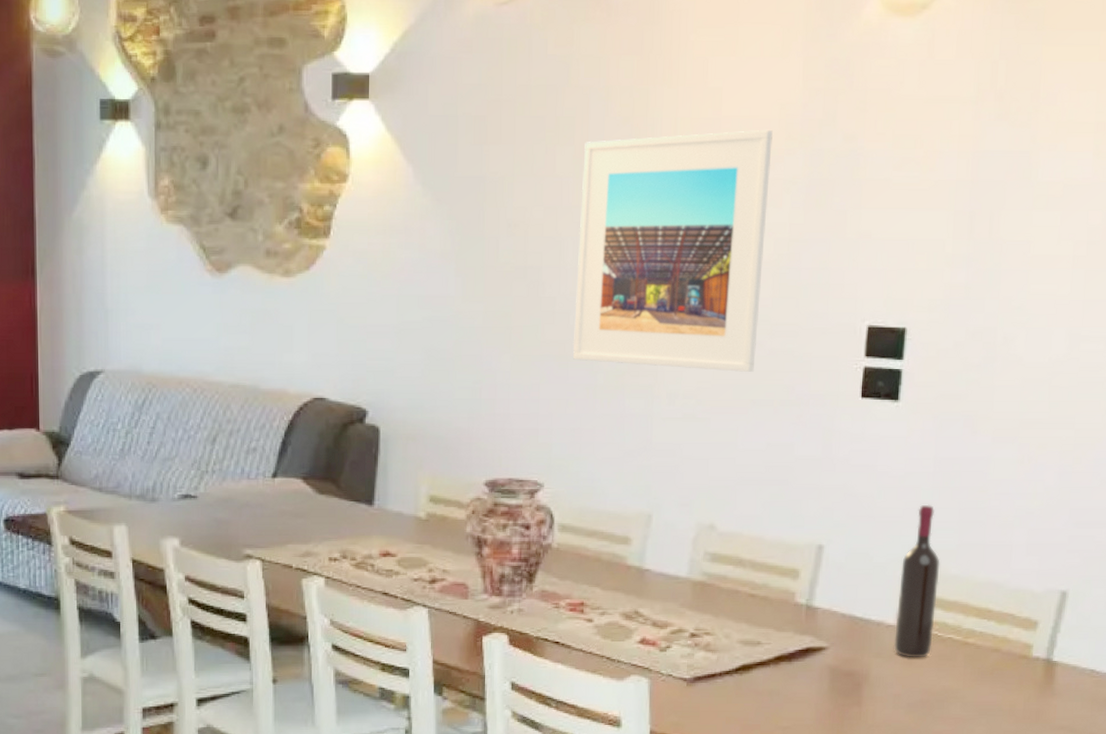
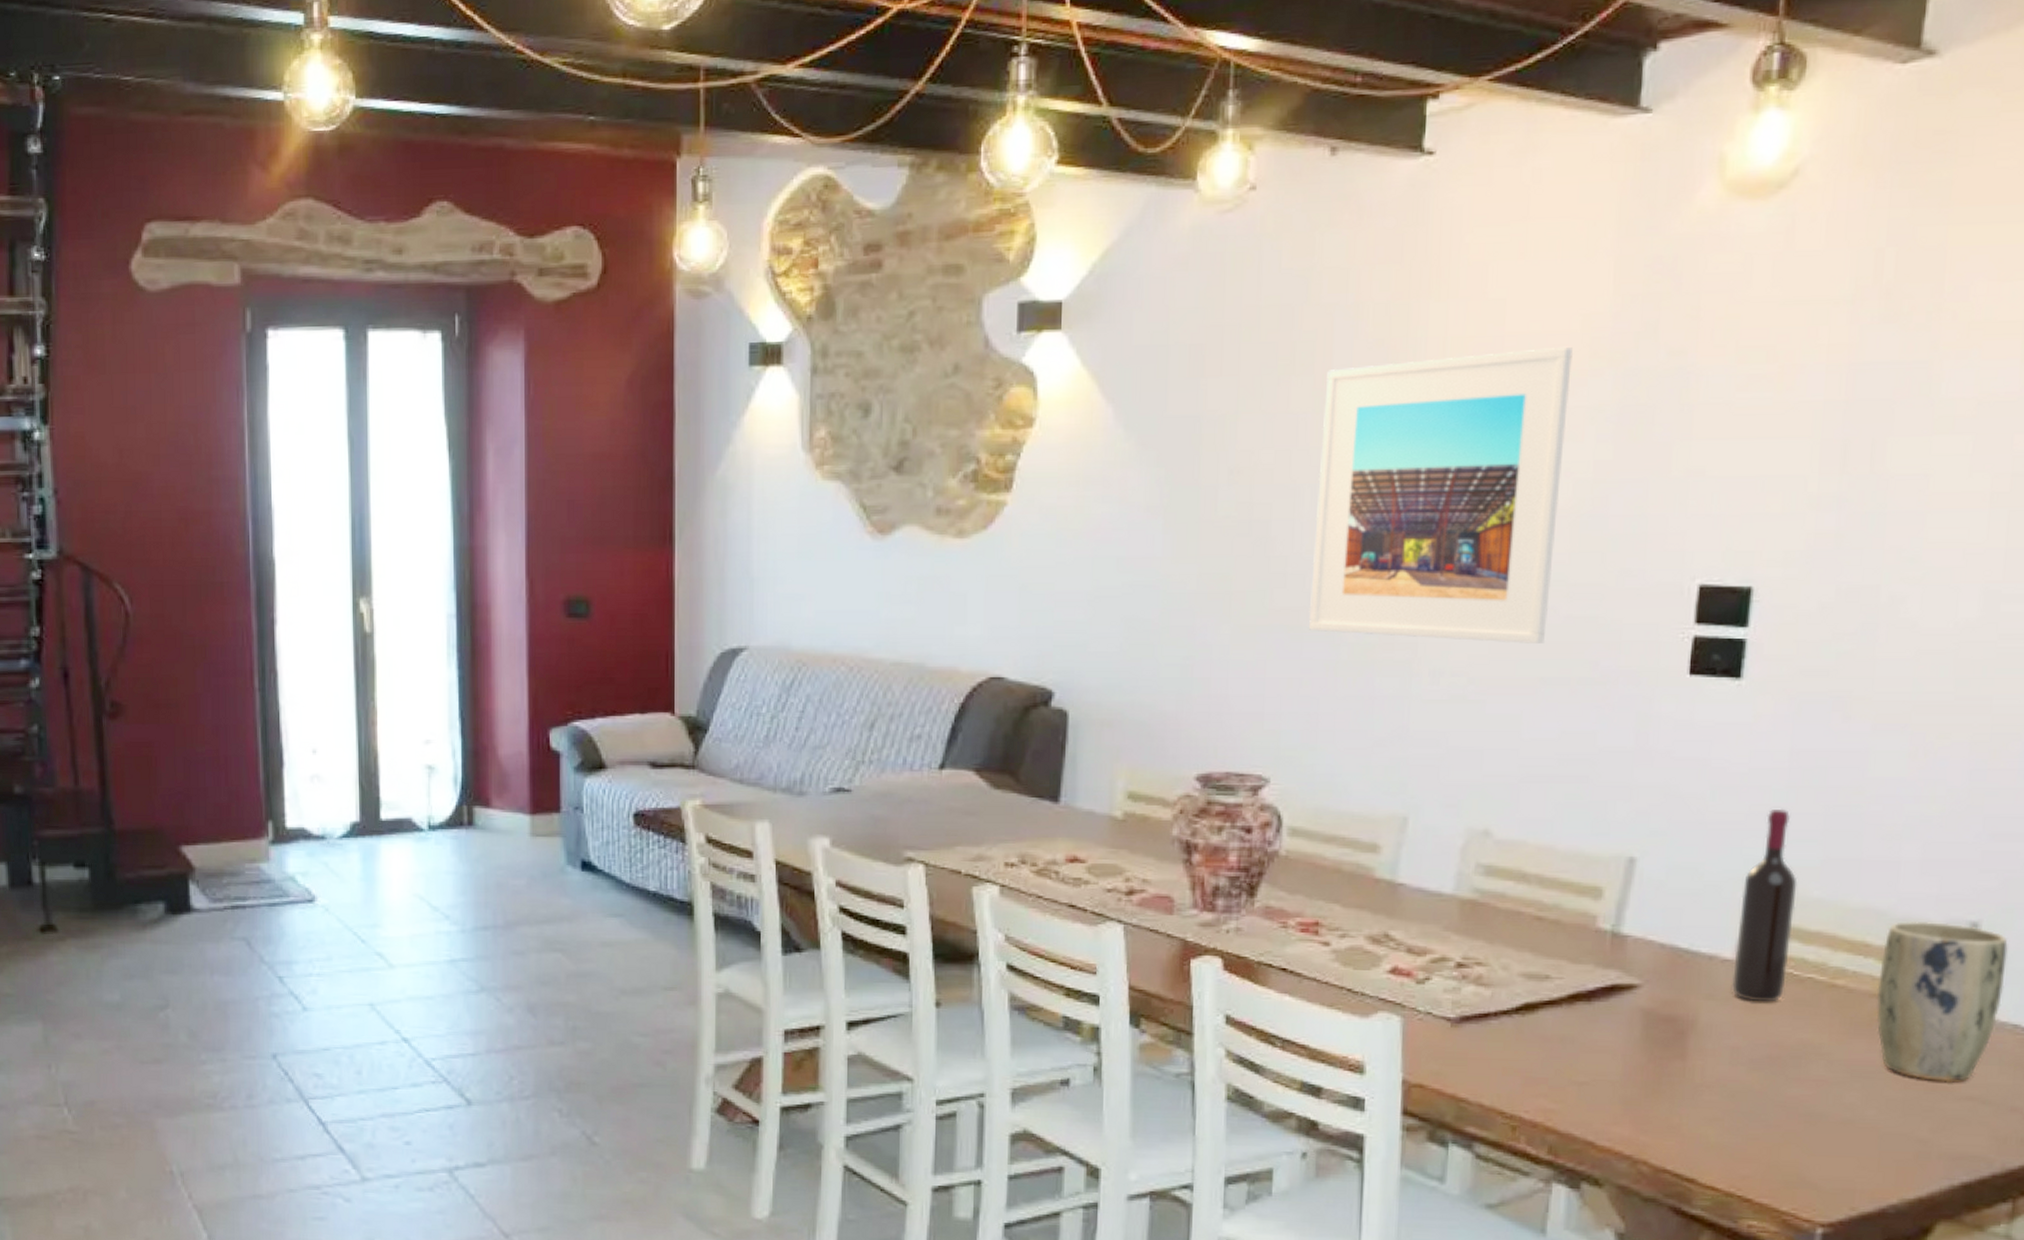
plant pot: none [996,591,1087,716] -> present [1876,920,2008,1083]

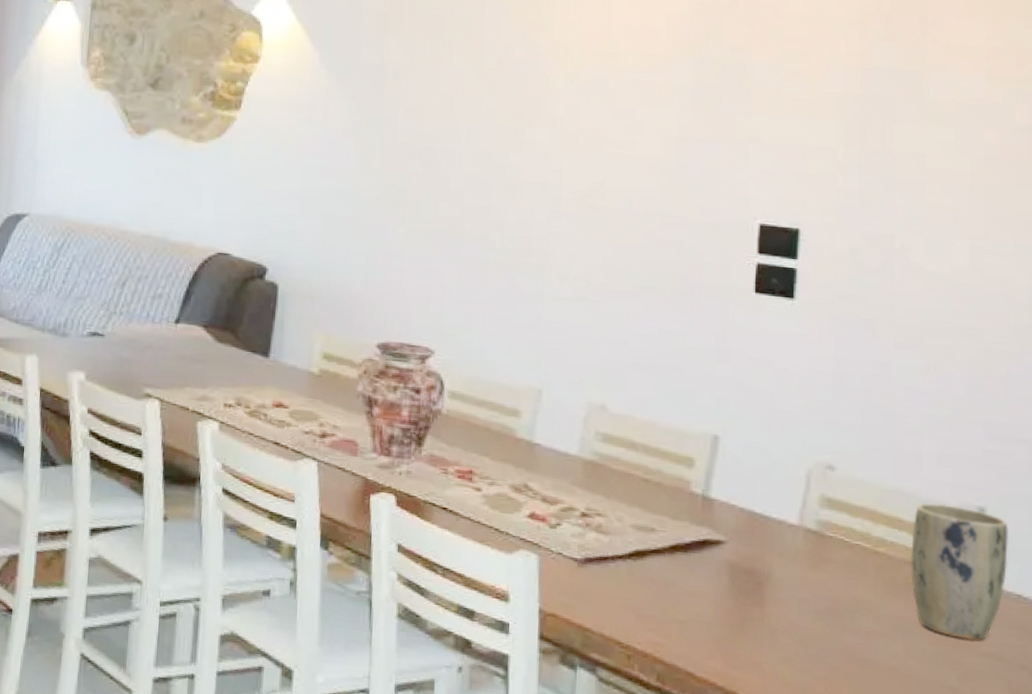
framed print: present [1309,346,1573,644] -> none [465,37,661,260]
wine bottle: present [1732,808,1798,1002] -> none [798,404,844,563]

